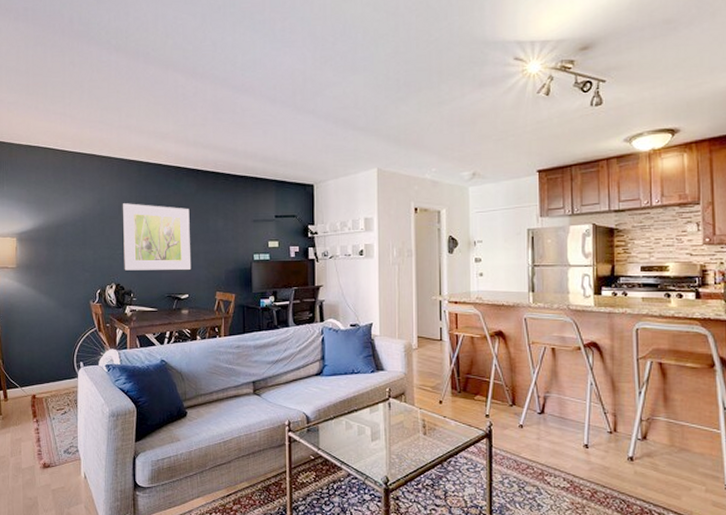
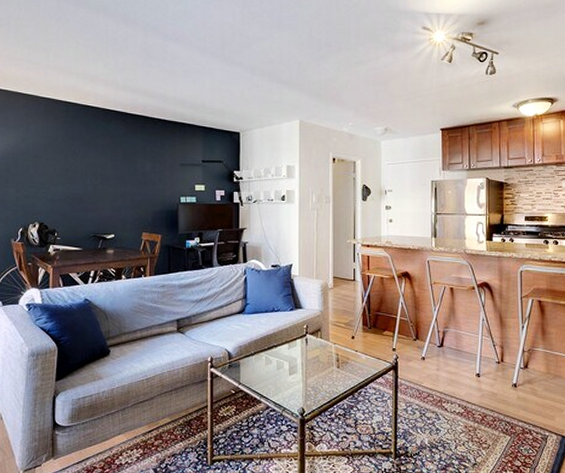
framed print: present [123,203,192,270] -> none [48,143,118,210]

